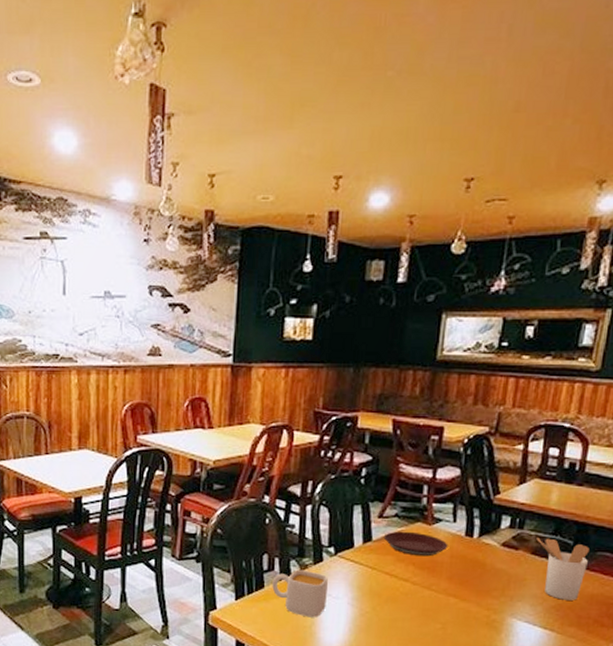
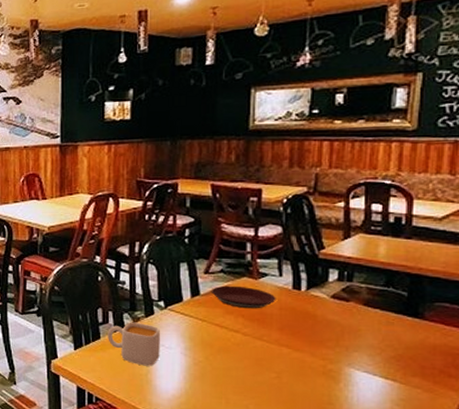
utensil holder: present [536,537,589,600] -> none [368,289,426,351]

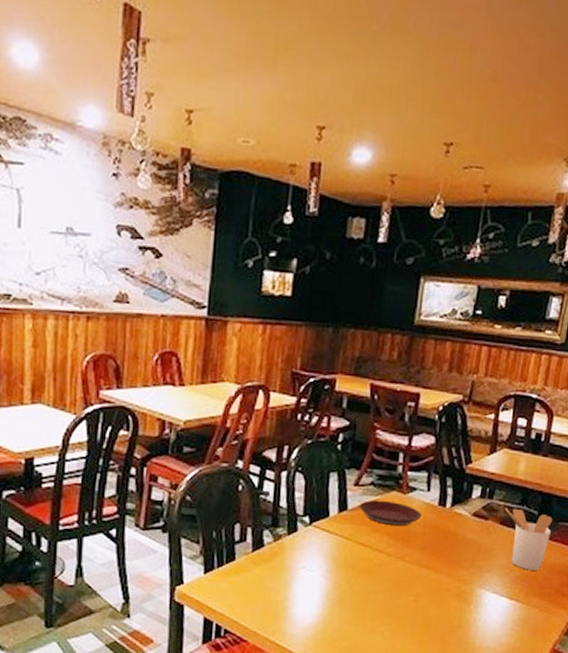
mug: present [108,322,160,366] -> none [243,540,302,592]
utensil holder: none [368,289,426,351] -> present [505,507,552,571]

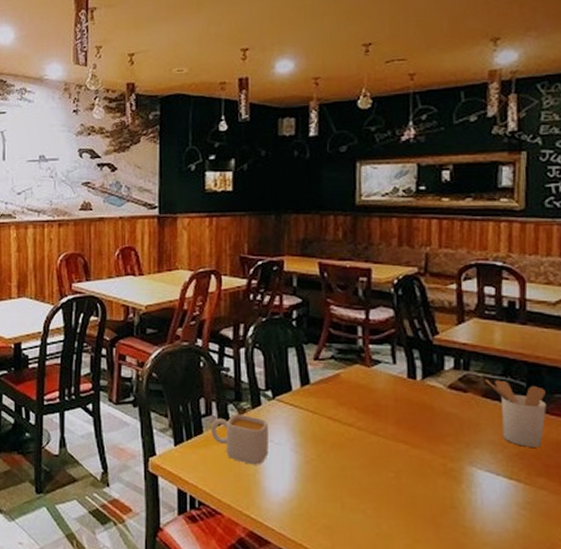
mug: none [243,540,302,592] -> present [211,414,269,465]
plate: present [359,500,422,527] -> none [321,373,391,400]

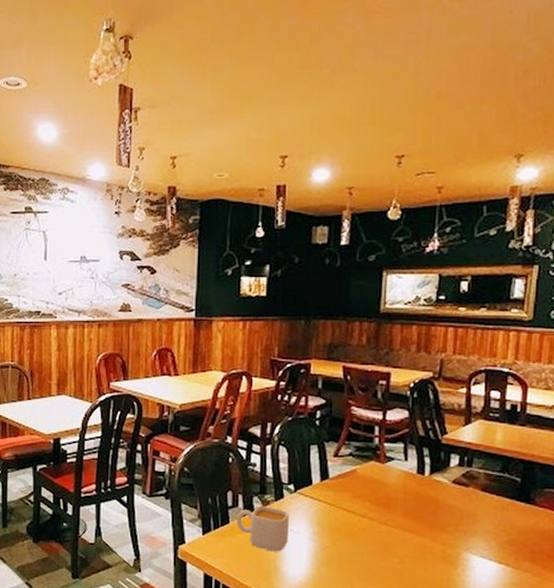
utensil holder: present [485,379,546,447] -> none [485,475,537,536]

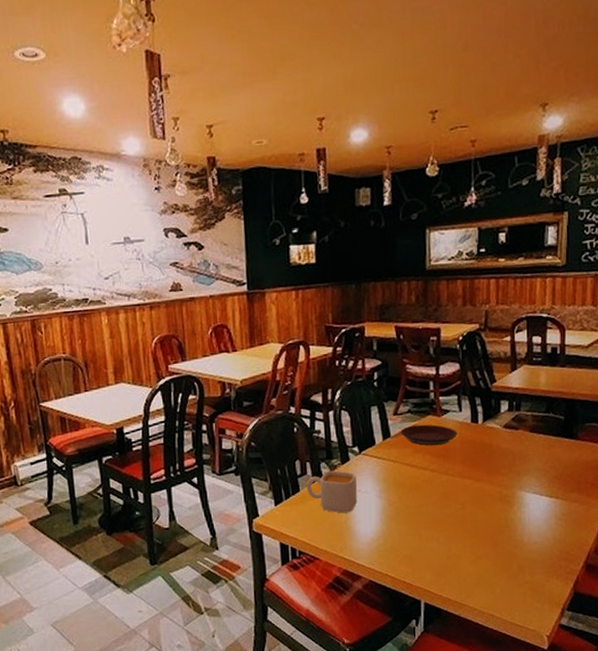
plate: none [339,469,401,494] -> present [400,424,458,446]

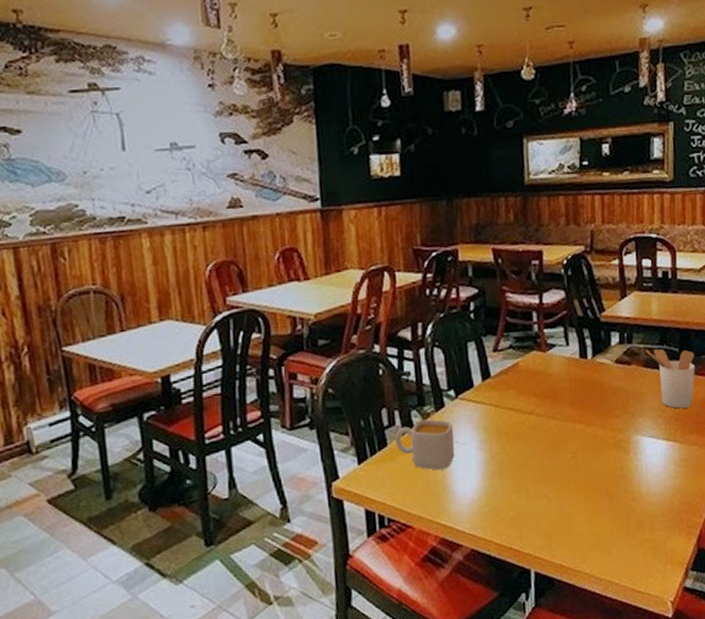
plate: present [400,424,458,446] -> none [501,361,565,386]
utensil holder: none [533,416,579,470] -> present [646,348,695,409]

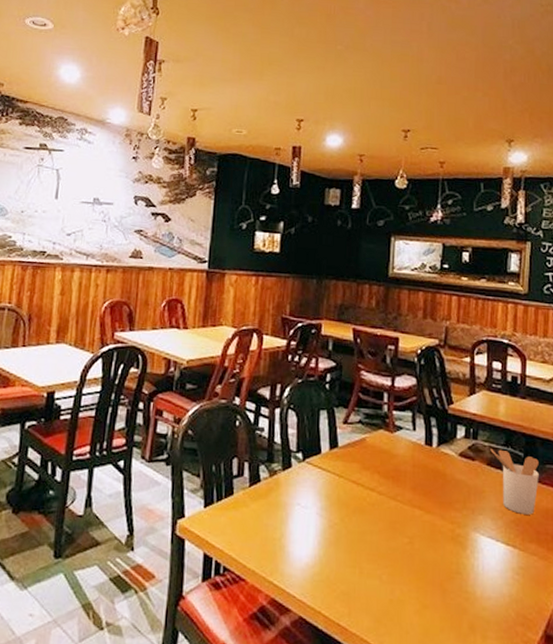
mug: present [395,419,455,470] -> none [241,475,297,529]

